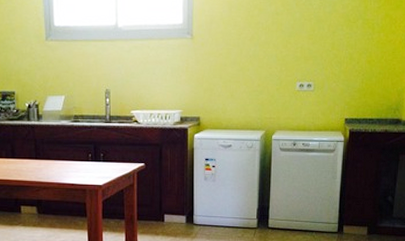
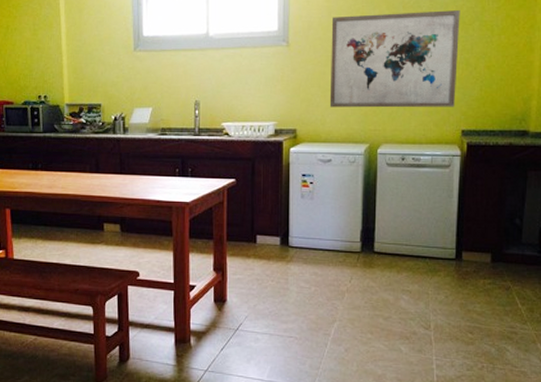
wall art: none [230,8,346,98] -> present [329,10,460,108]

